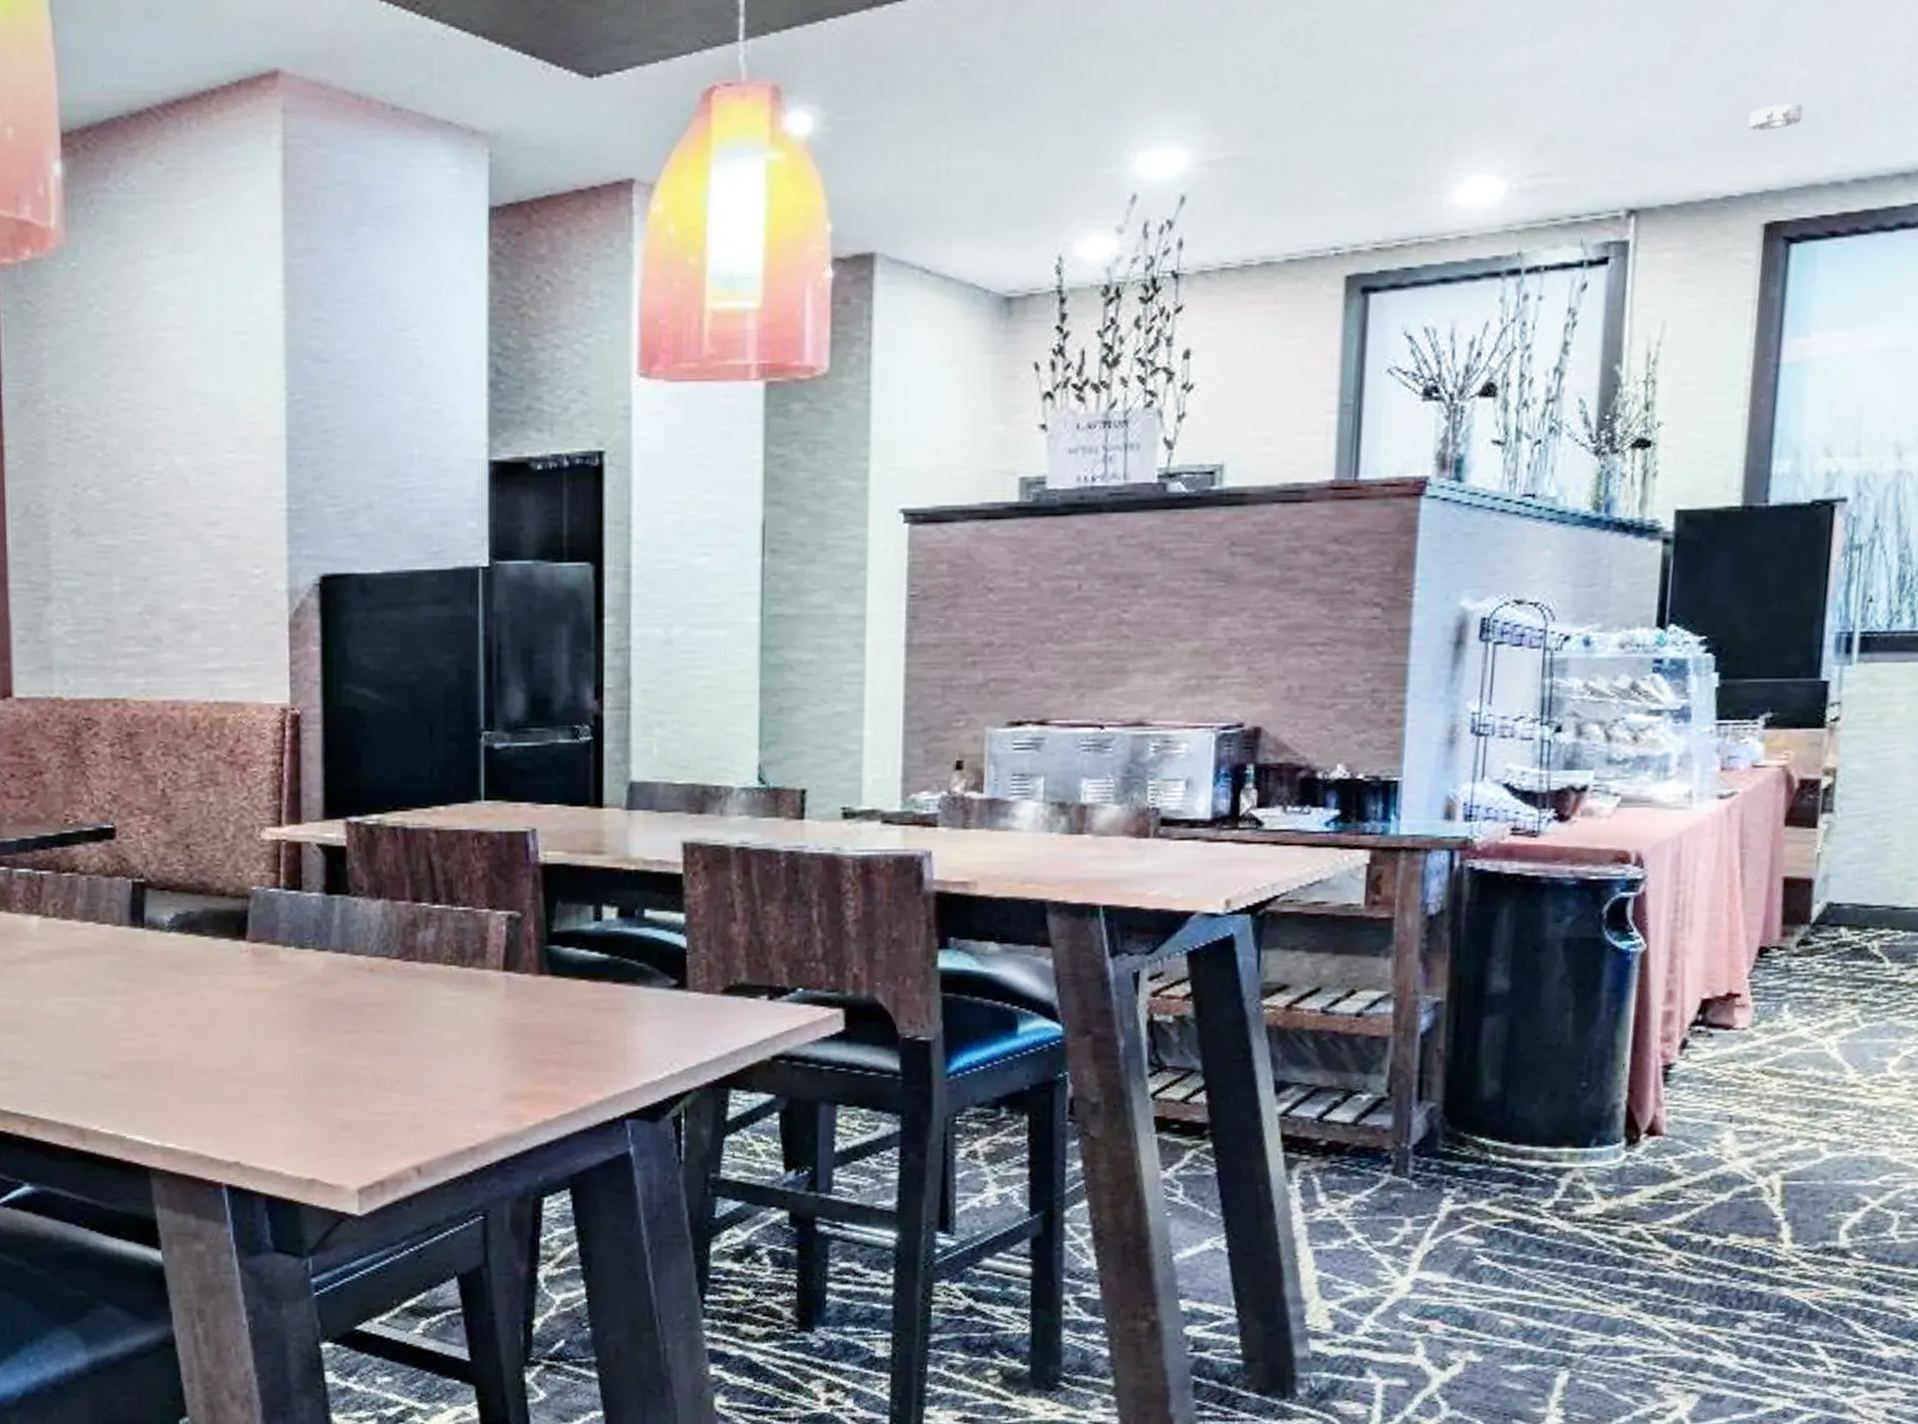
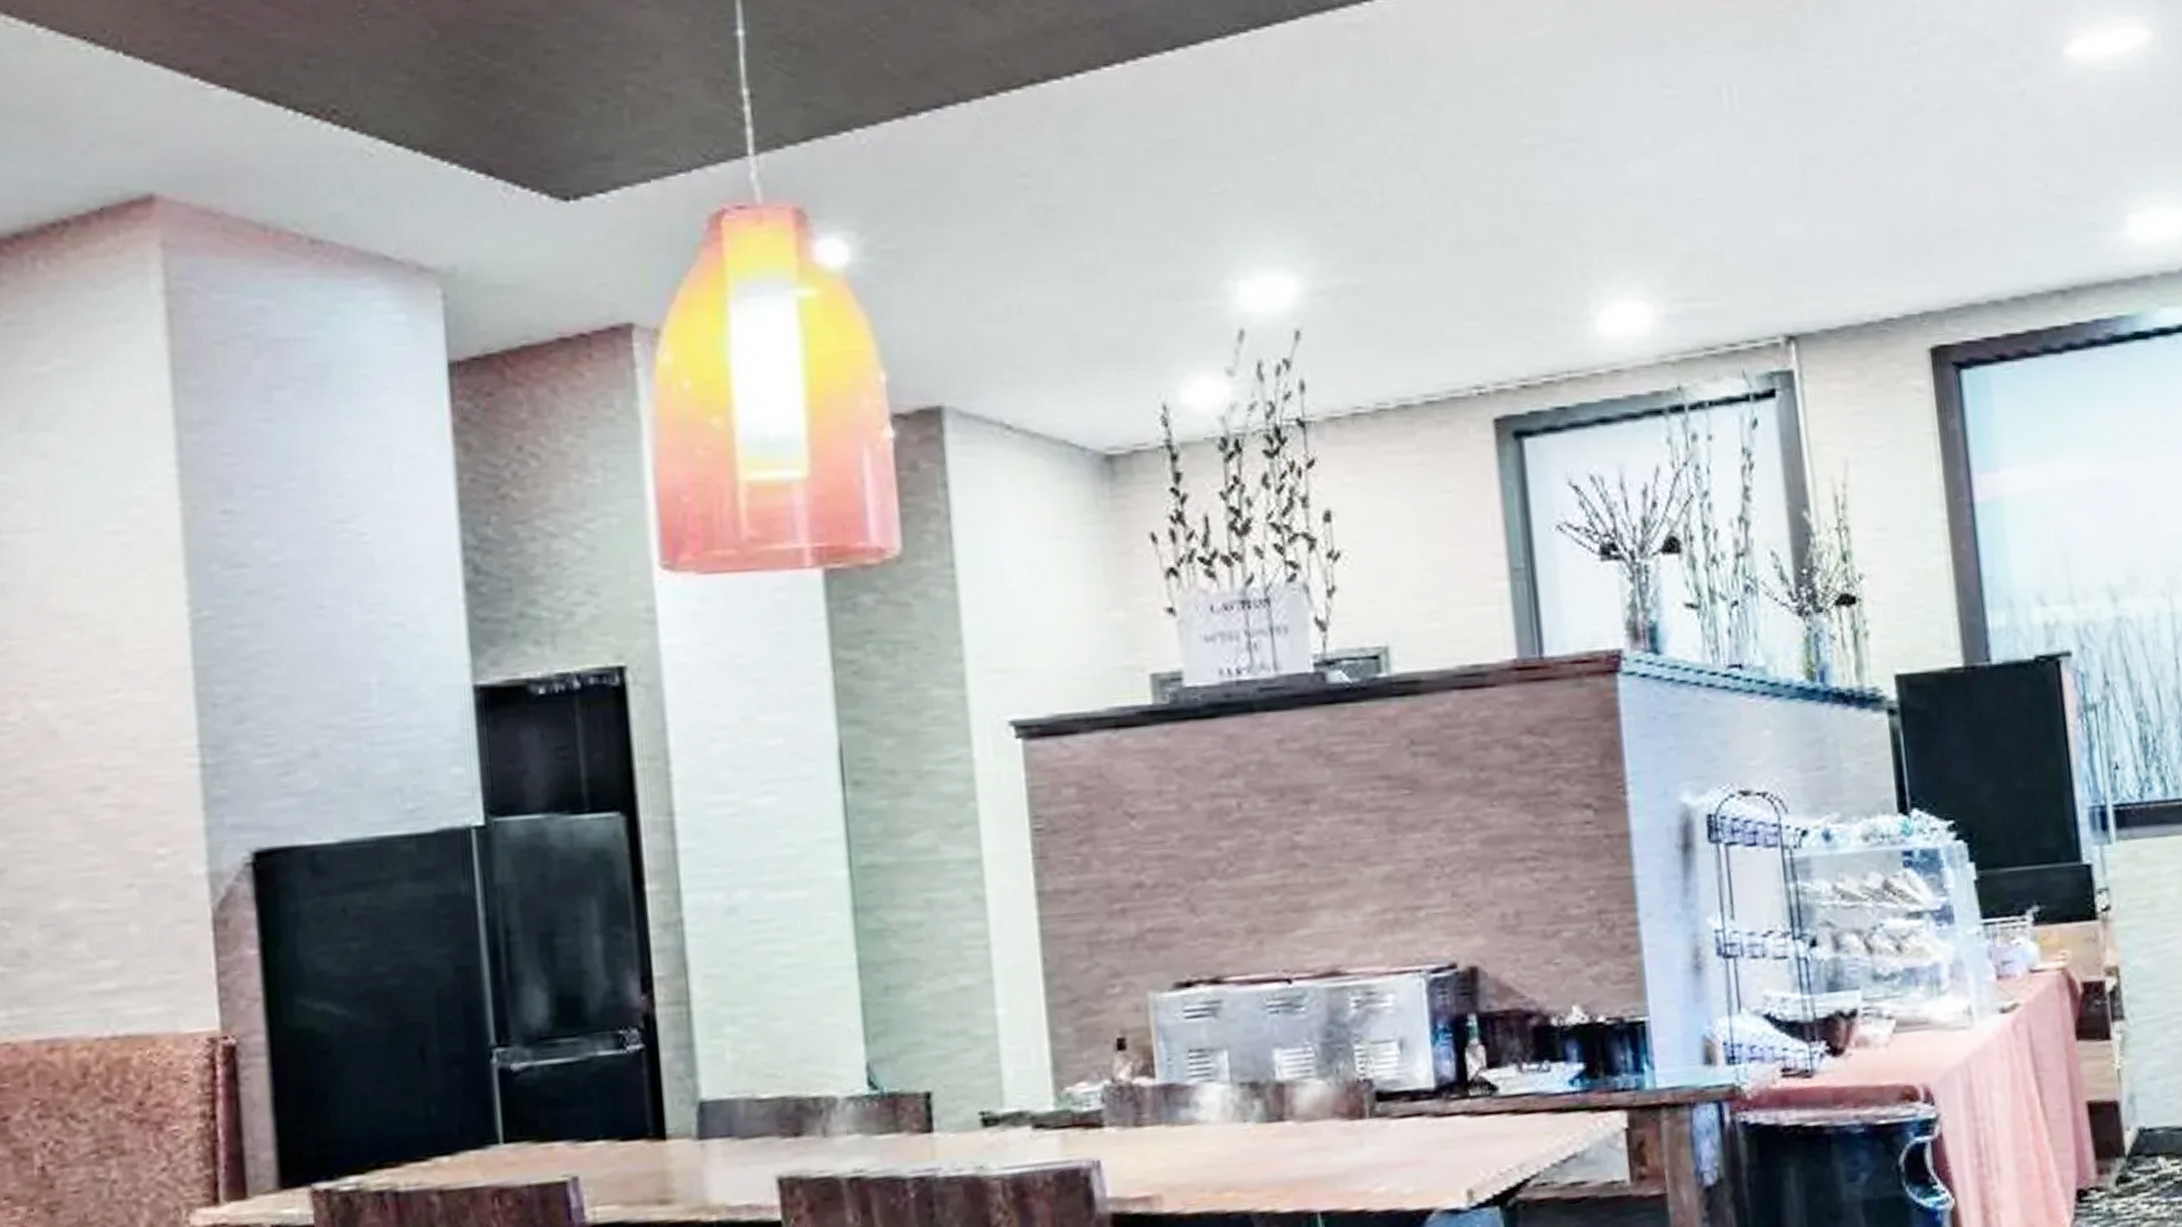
smoke detector: present [1749,103,1803,131] -> none [1894,216,1948,247]

